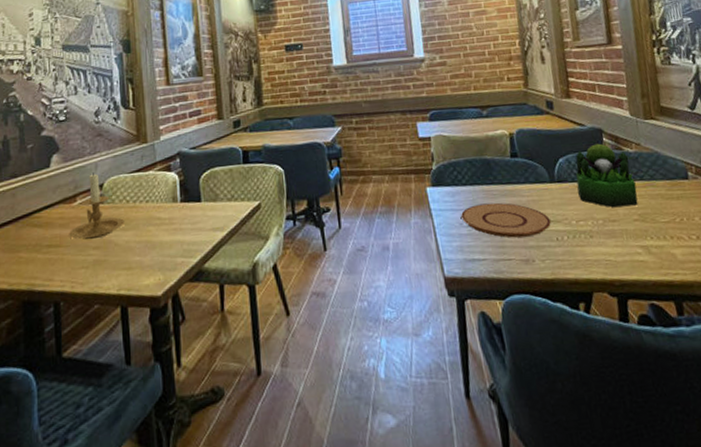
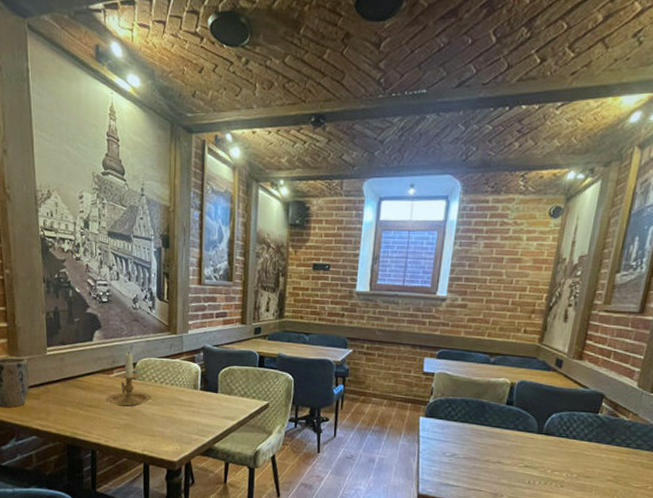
plate: present [461,202,551,238] -> none [446,439,528,476]
plant: present [575,143,638,208] -> none [561,407,622,468]

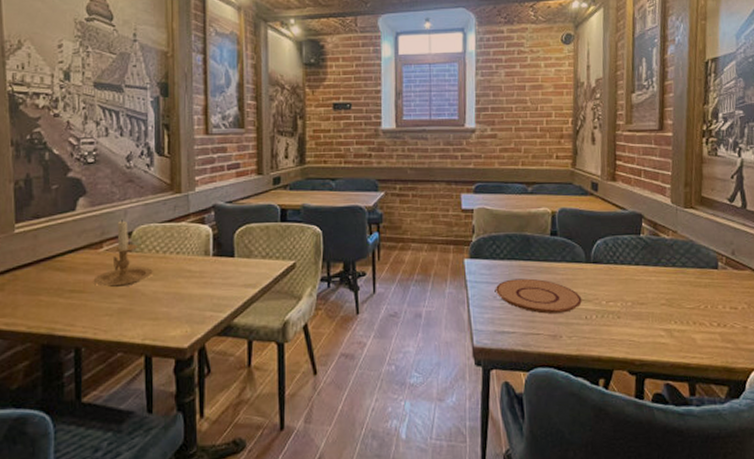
plate: none [446,439,528,476] -> present [496,278,582,314]

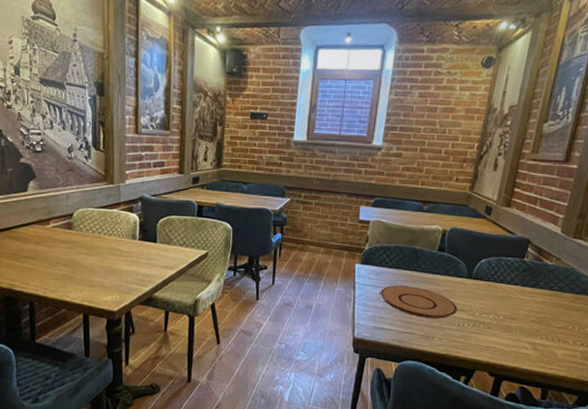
candle holder: present [93,219,153,288] -> none [42,202,90,258]

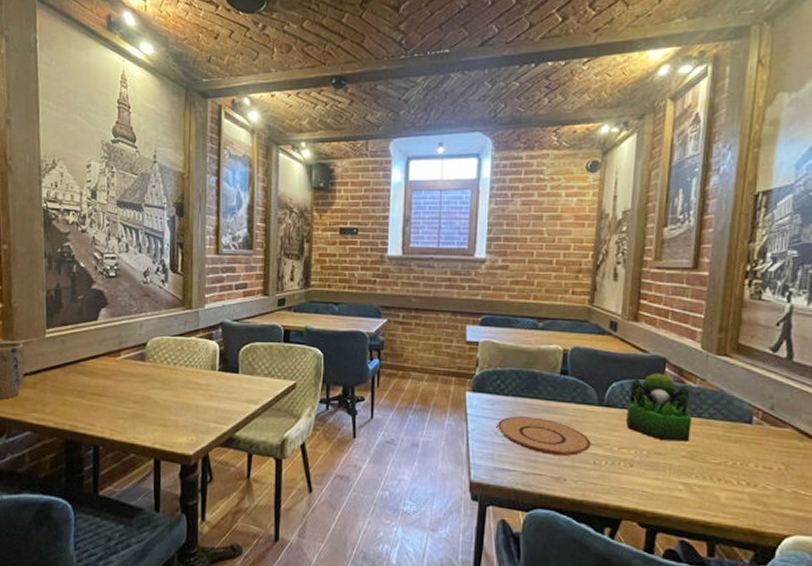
plant: none [489,252,546,310] -> present [627,373,691,442]

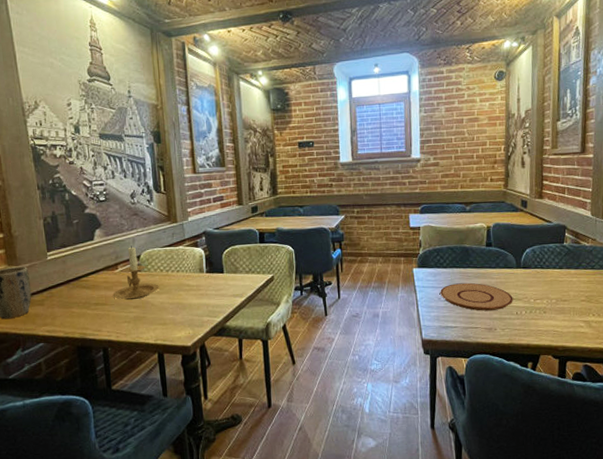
candle holder: none [111,331,164,394] -> present [112,245,159,301]
plant: present [627,373,691,442] -> none [538,237,587,290]

